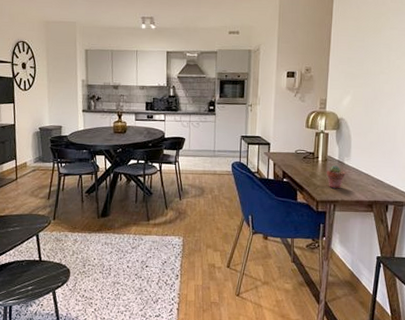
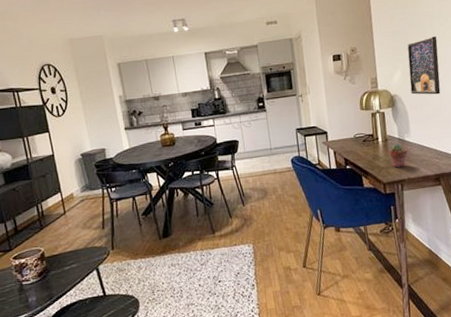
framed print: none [358,68,392,124] -> present [407,36,441,95]

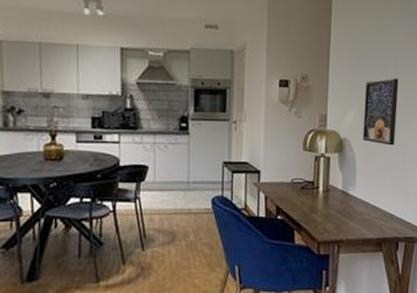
potted succulent: present [388,144,408,168] -> none [328,197,350,226]

